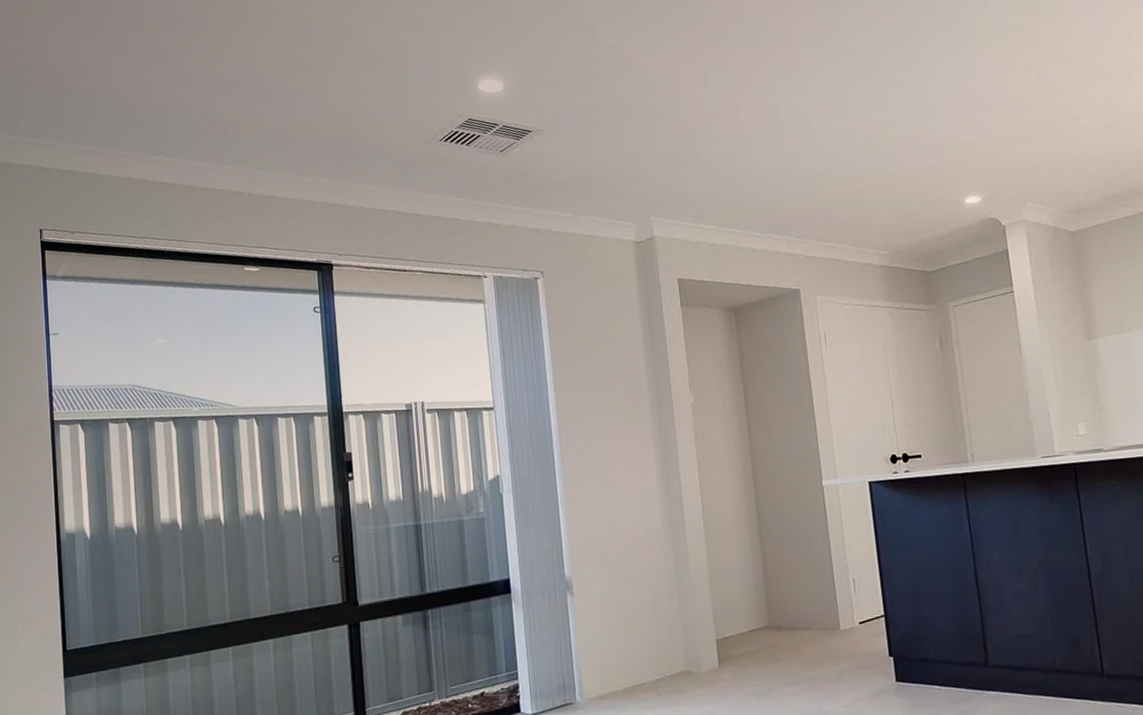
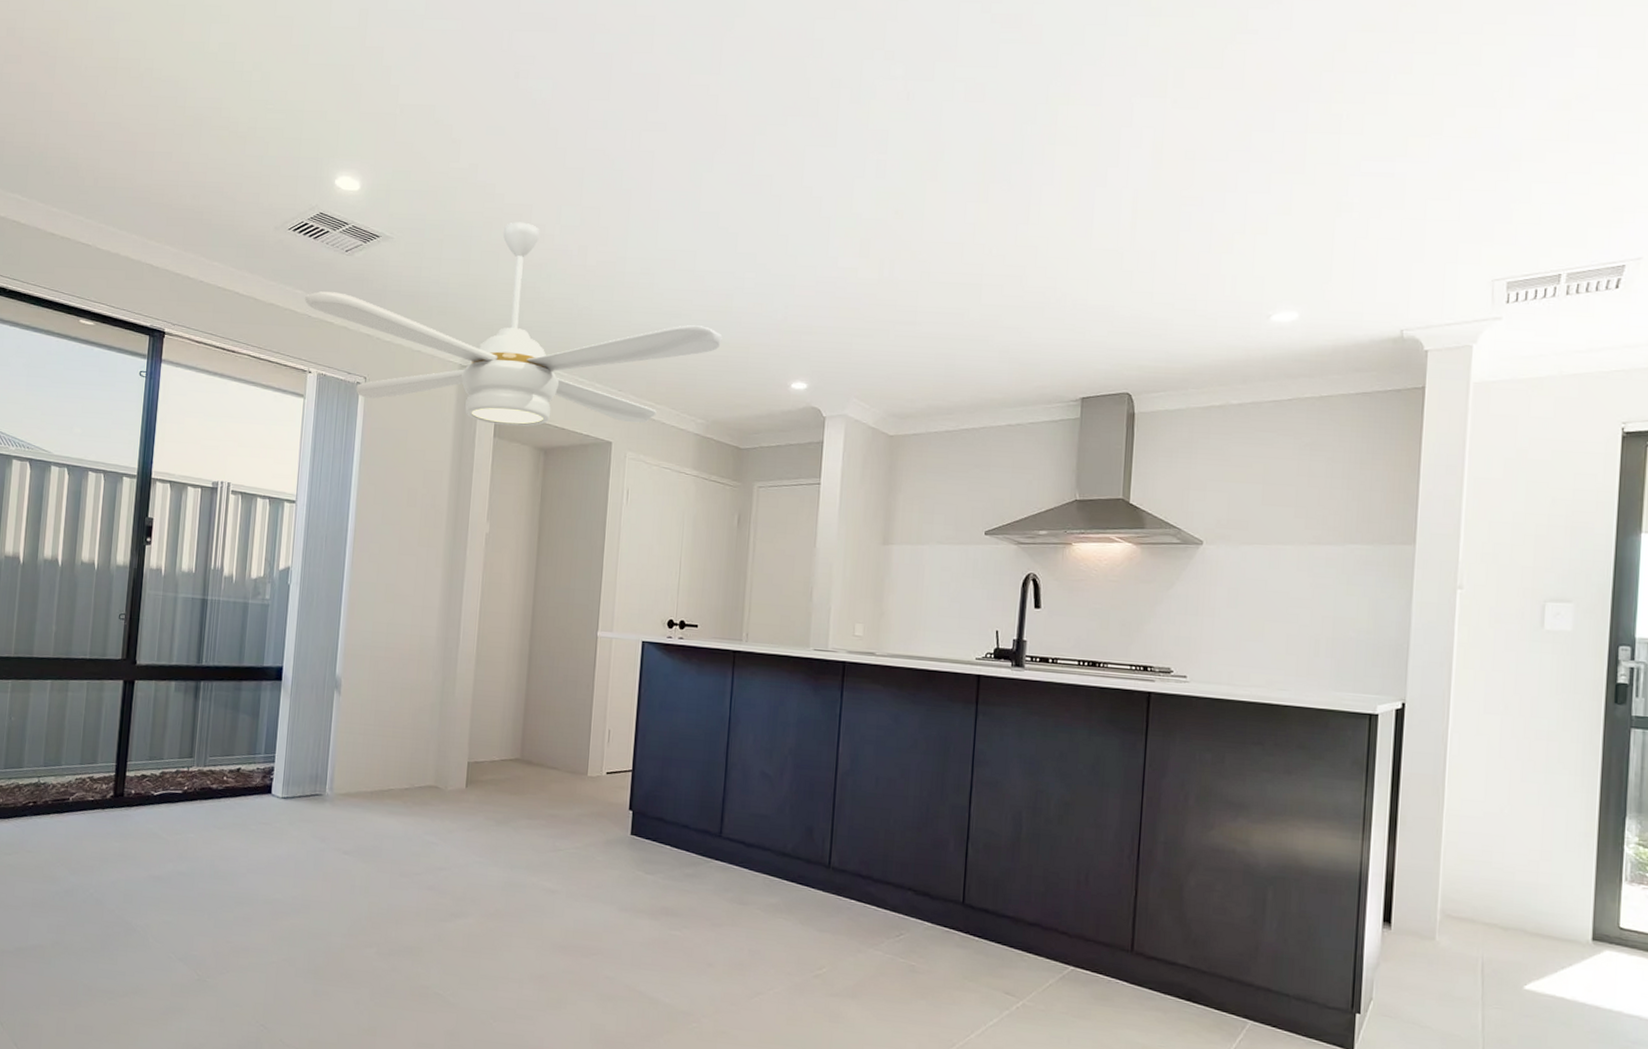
ceiling fan: none [468,91,889,294] -> present [305,222,723,427]

